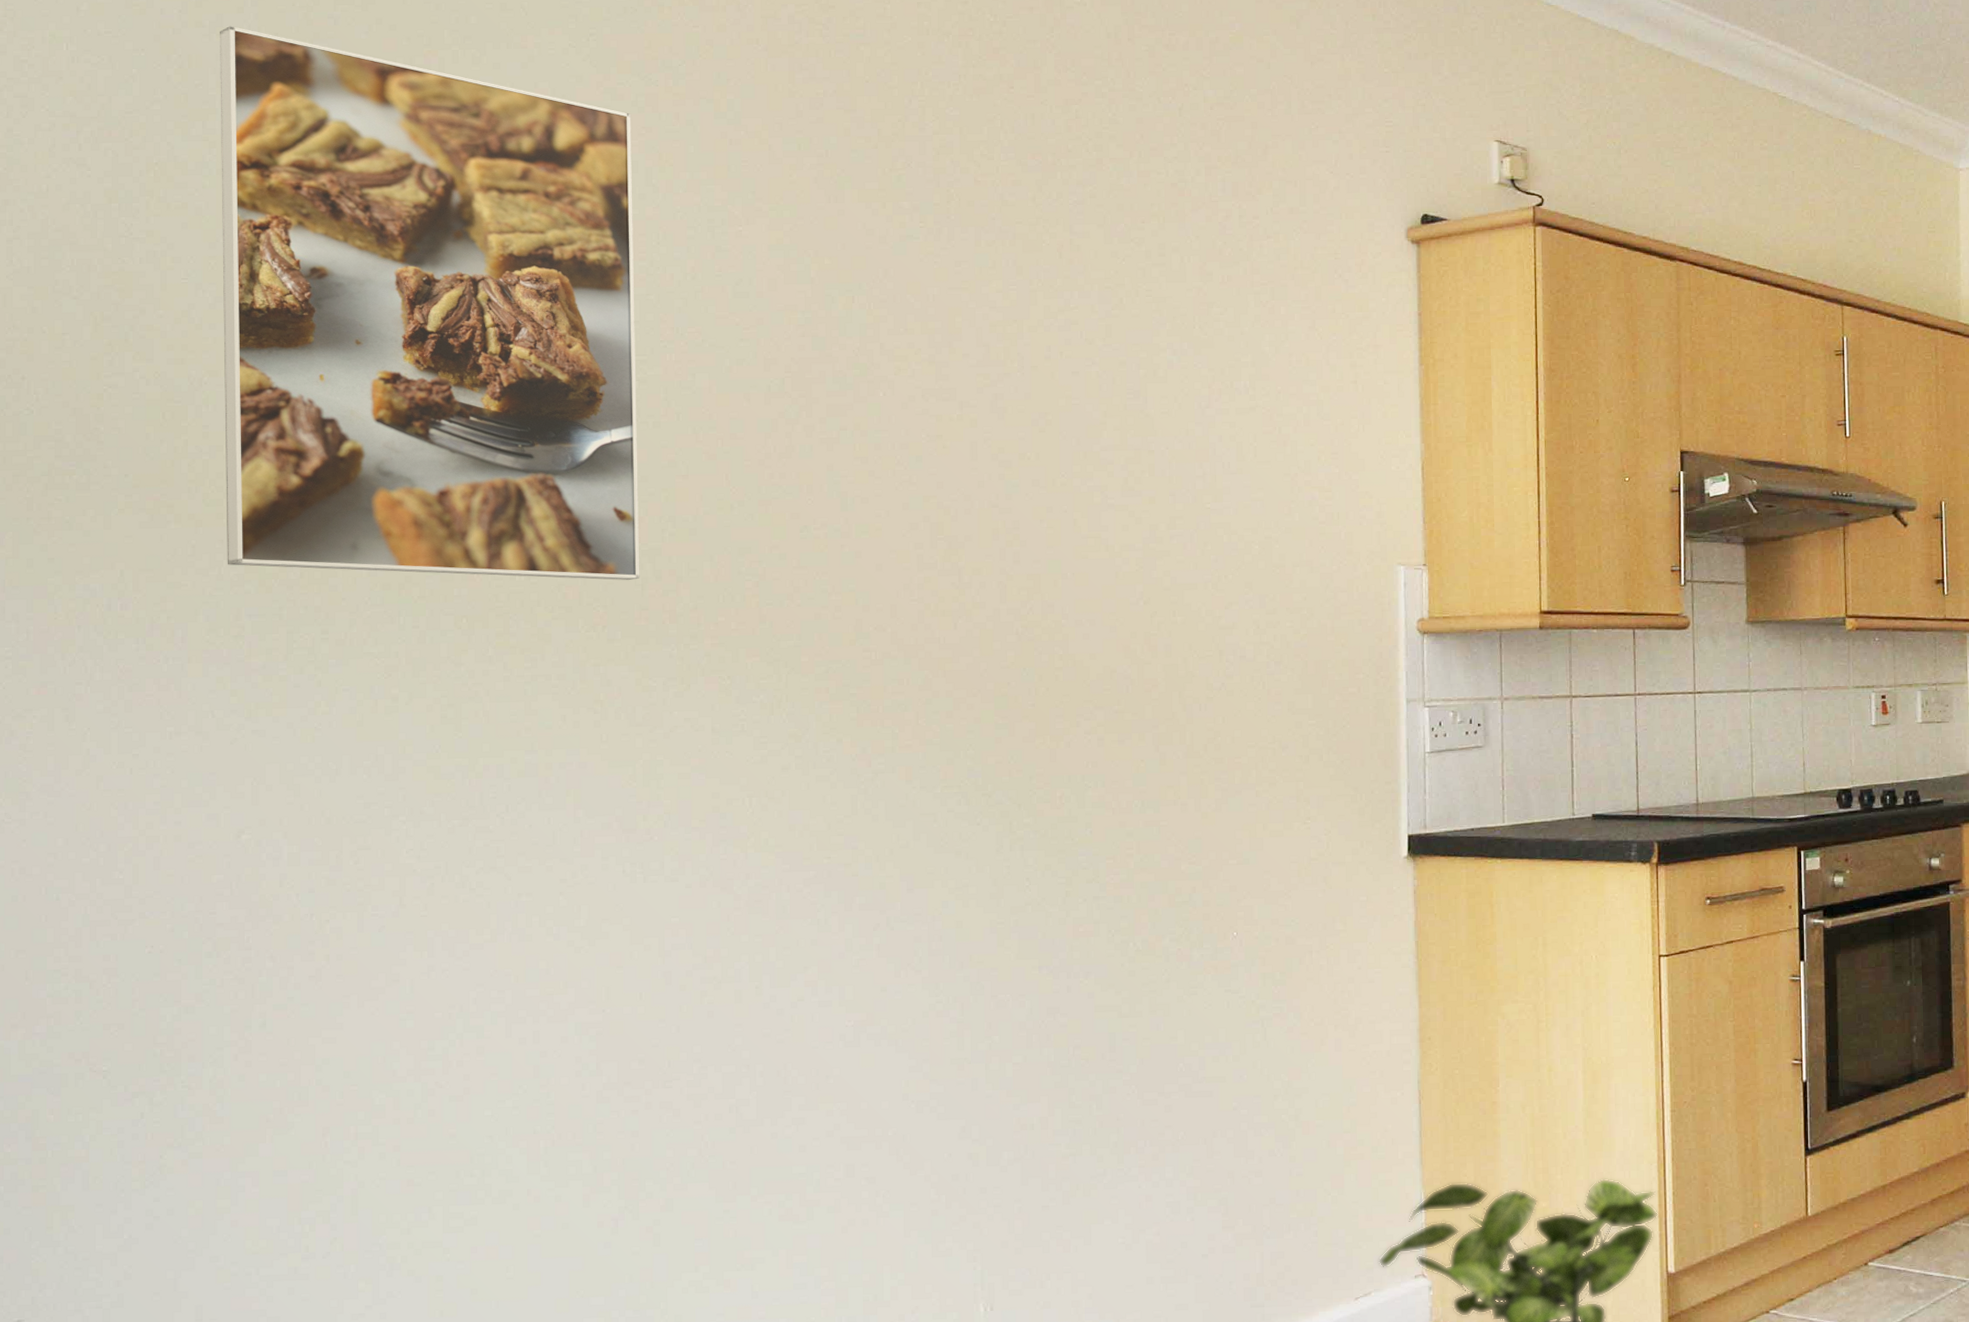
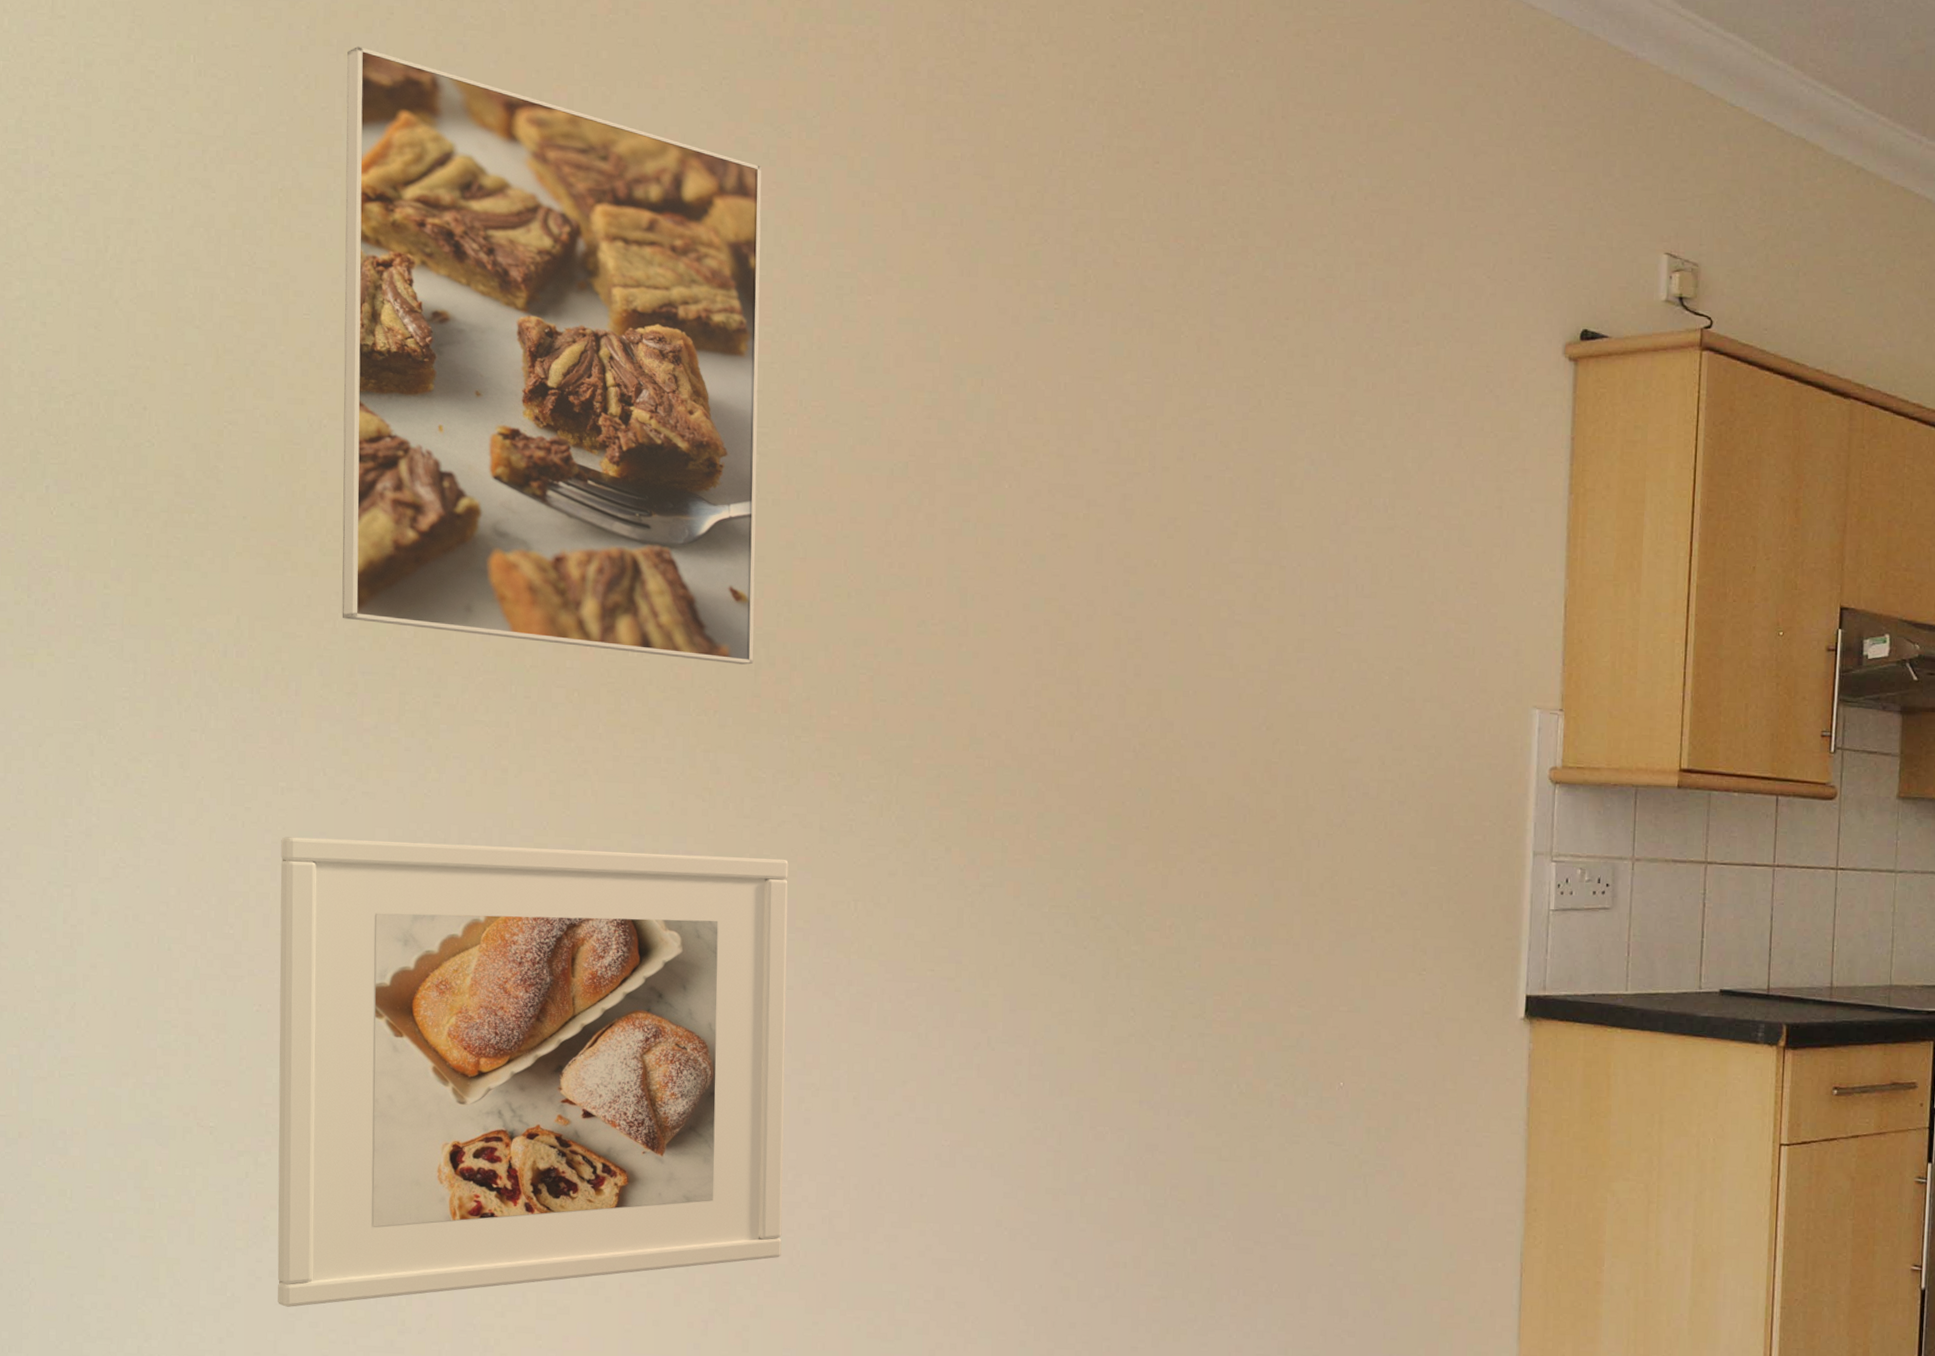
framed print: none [170,762,689,1244] -> present [277,837,789,1307]

